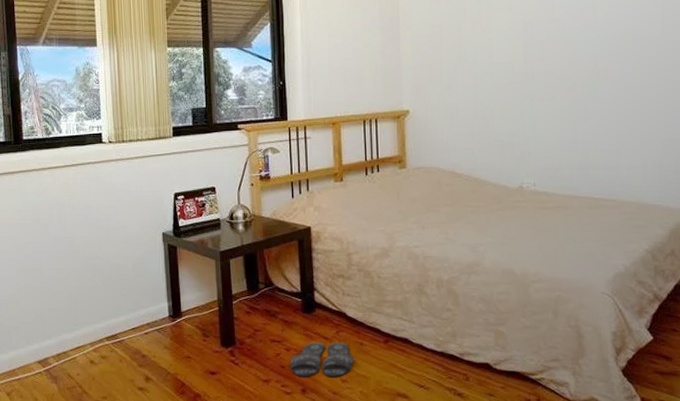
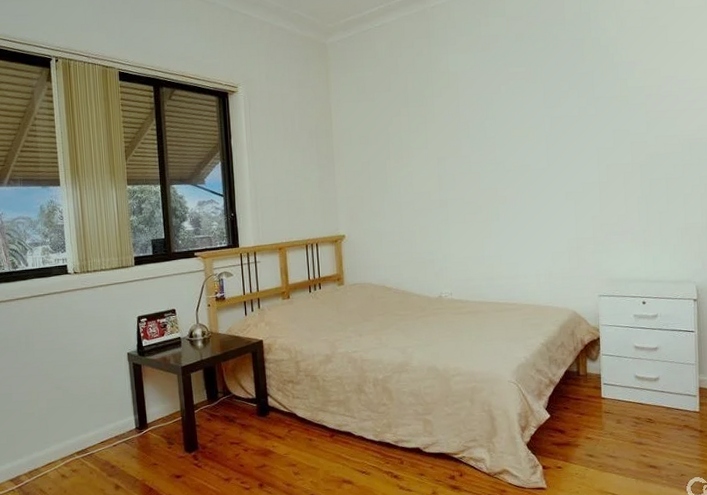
slippers: present [290,342,355,378] -> none [248,440,305,473]

